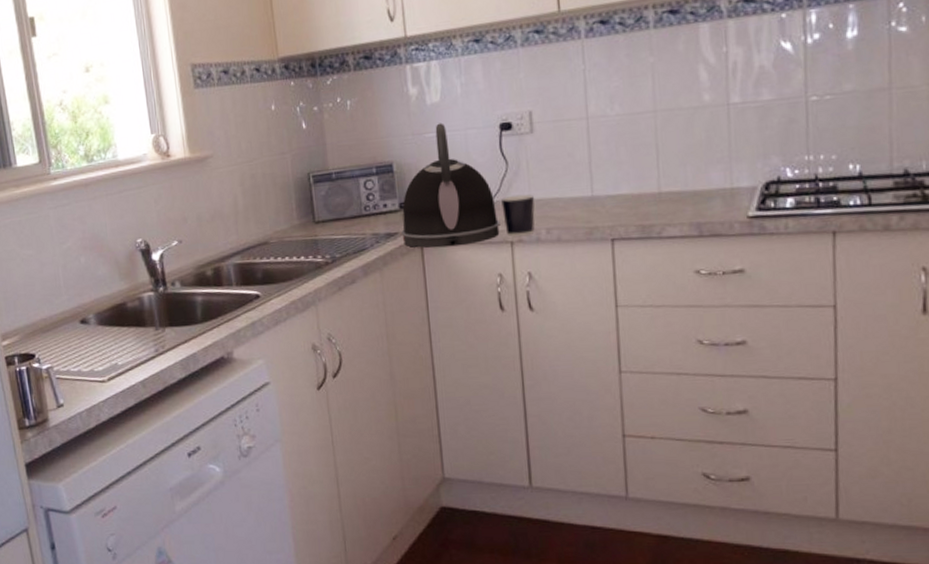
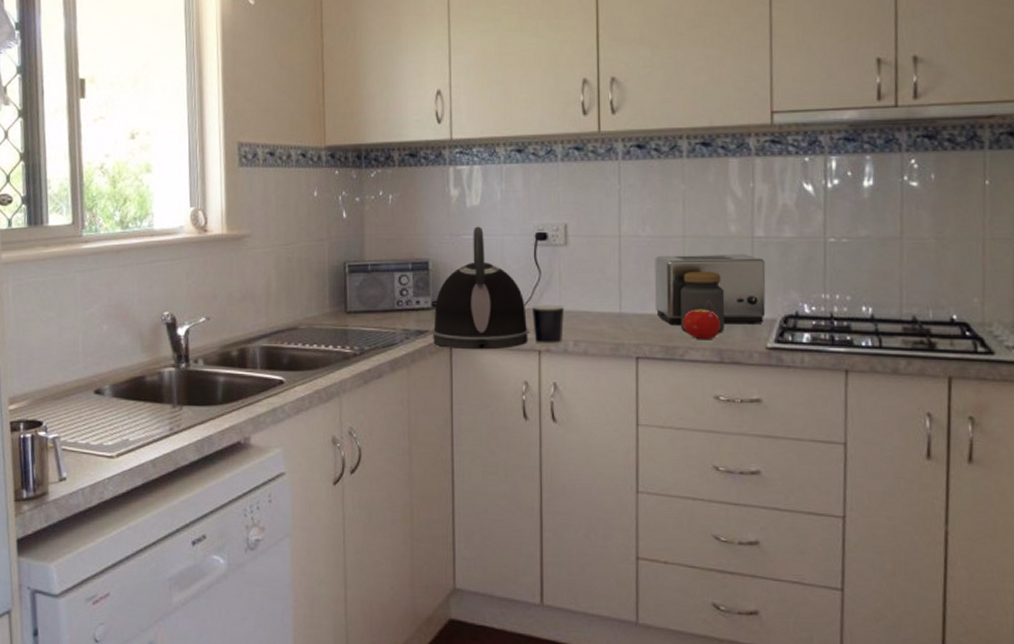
toaster: none [625,122,746,203] -> present [654,253,766,326]
jar: none [654,144,702,209] -> present [680,271,725,333]
fruit: none [658,182,698,215] -> present [683,307,720,339]

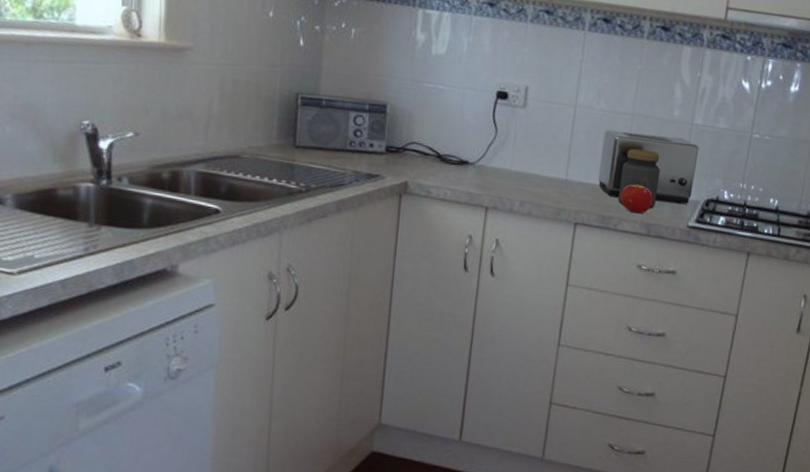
kettle: present [432,226,530,350] -> none [383,75,480,202]
mug: present [532,304,565,346] -> none [483,163,516,205]

